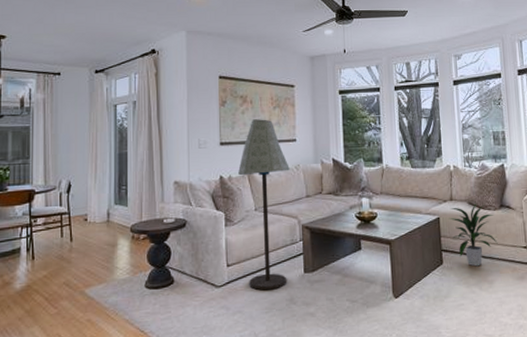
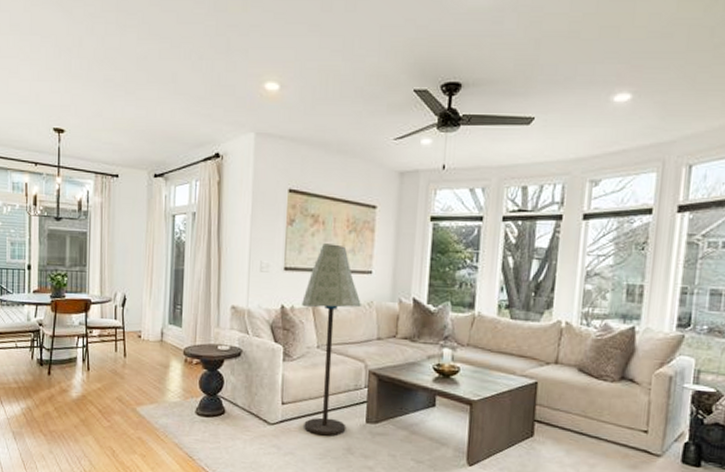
indoor plant: present [449,203,498,267] -> none [549,371,609,446]

